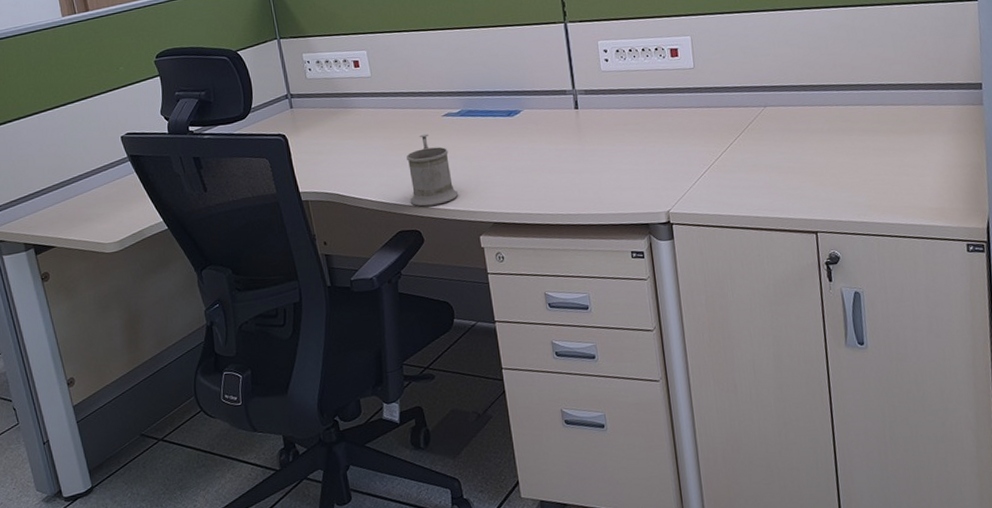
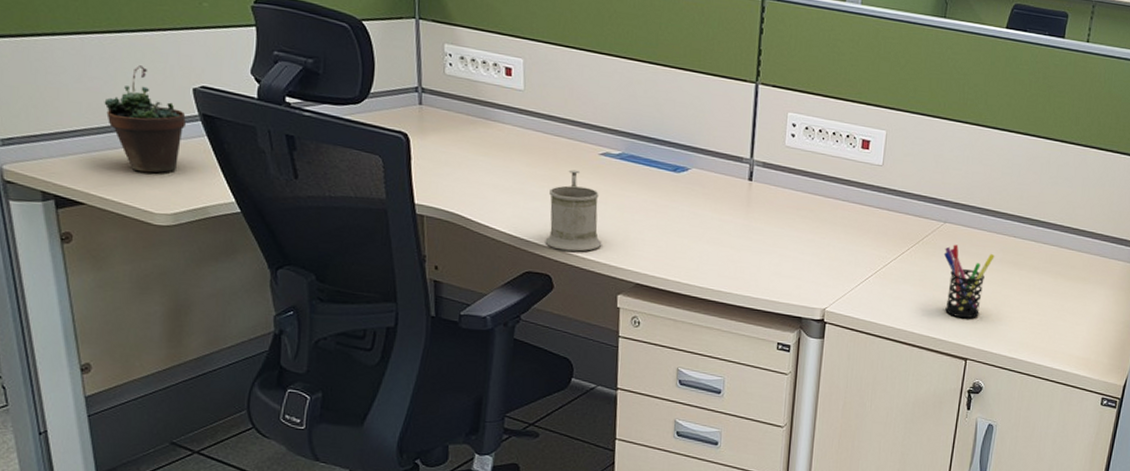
succulent plant: none [59,127,119,213] -> present [104,65,186,174]
pen holder: none [770,125,822,194] -> present [943,244,995,319]

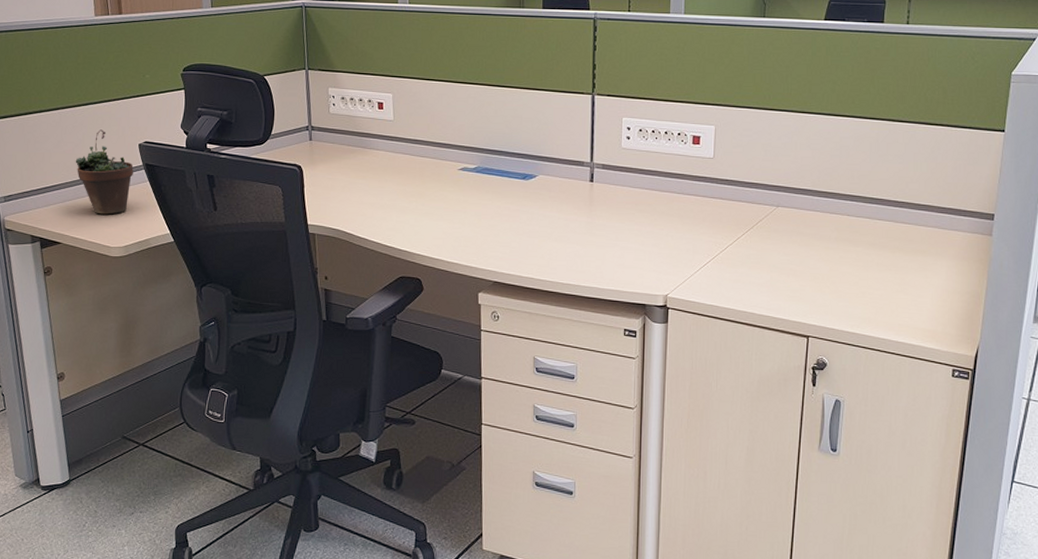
mug: present [545,169,602,252] -> none [415,185,464,256]
pen holder: present [943,244,995,319] -> none [778,227,829,297]

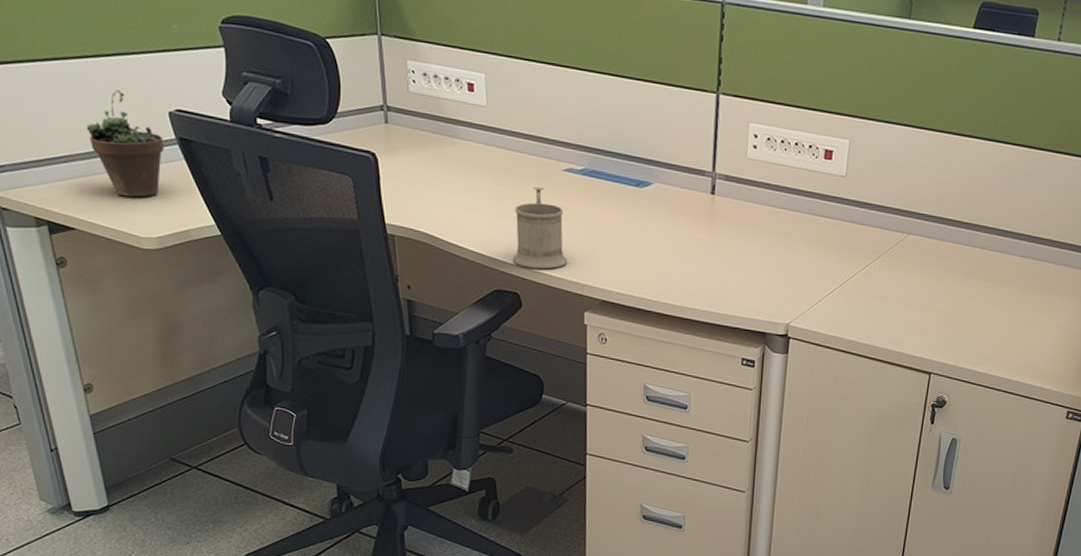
mug: none [415,185,464,256] -> present [512,186,568,269]

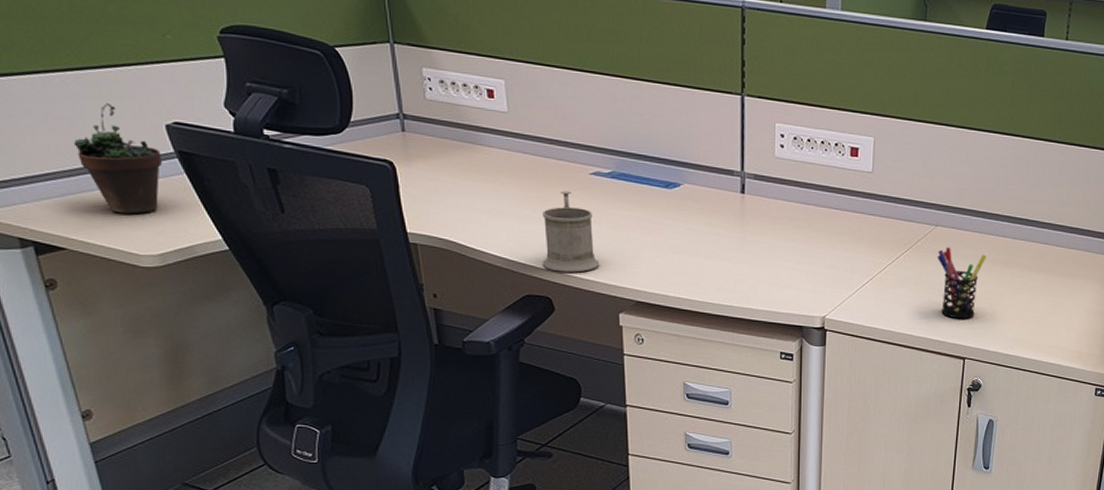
pen holder: none [907,256,960,333] -> present [937,247,987,319]

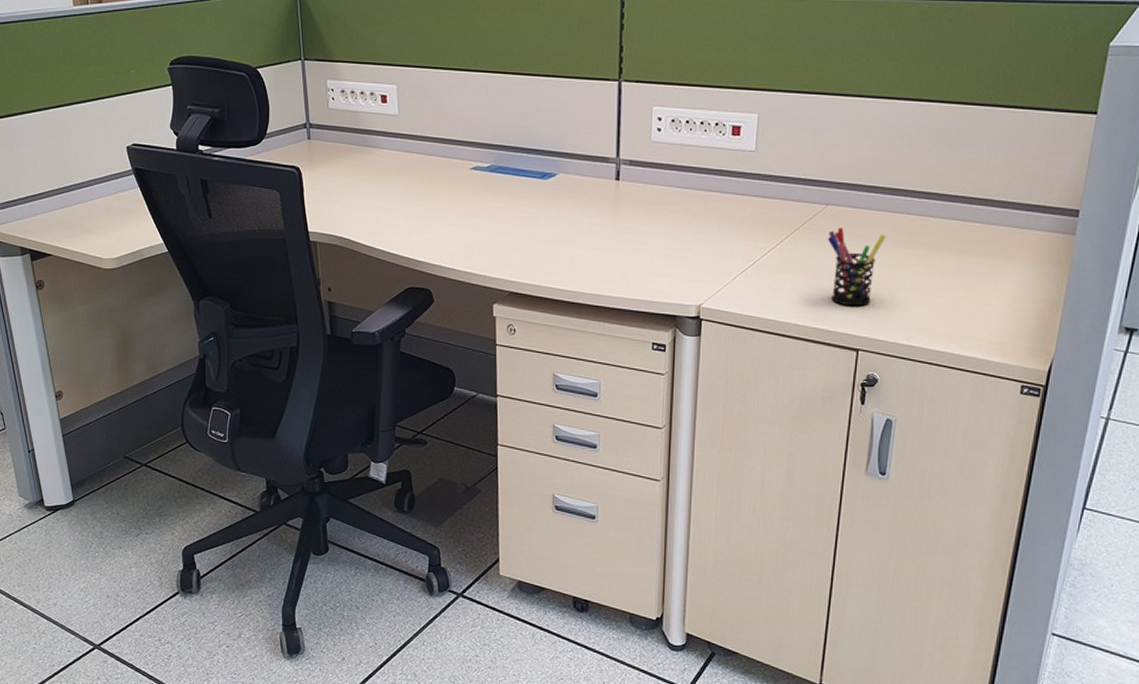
succulent plant: present [73,103,162,214] -> none [61,132,122,224]
mug: present [542,190,600,273] -> none [424,186,477,265]

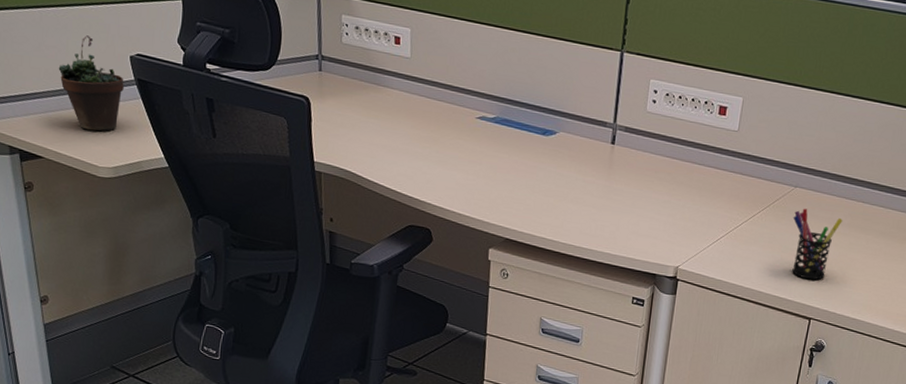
succulent plant: none [61,132,122,224] -> present [58,35,124,132]

